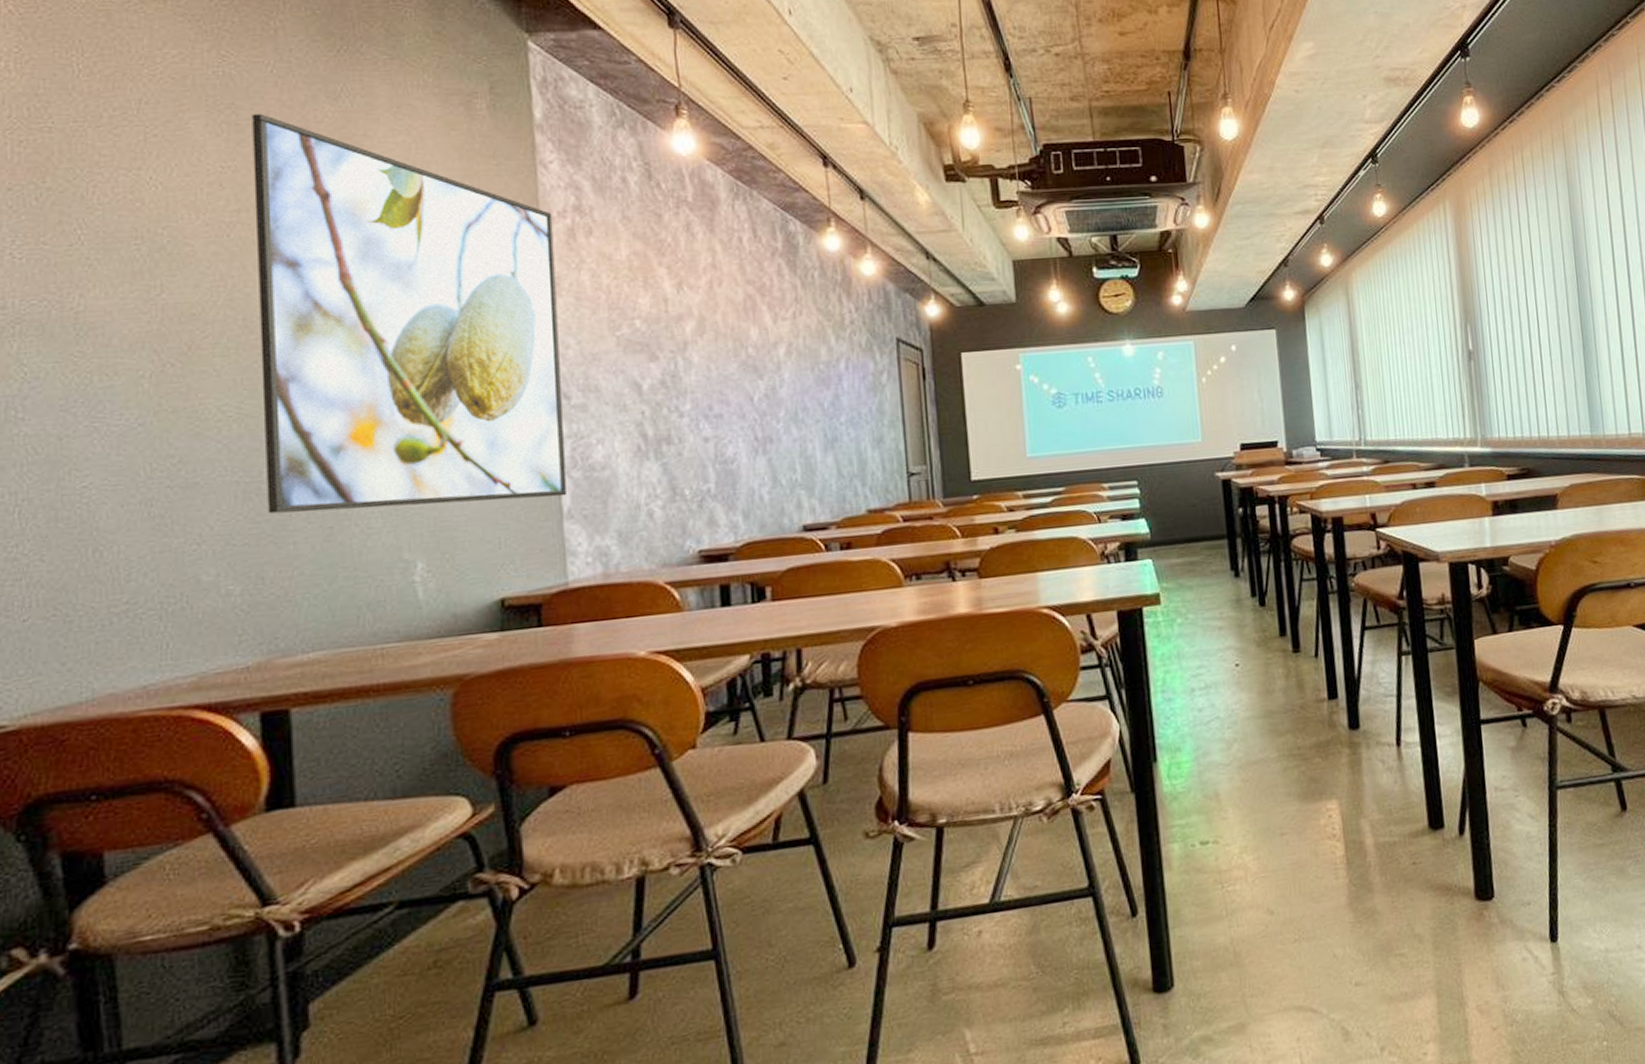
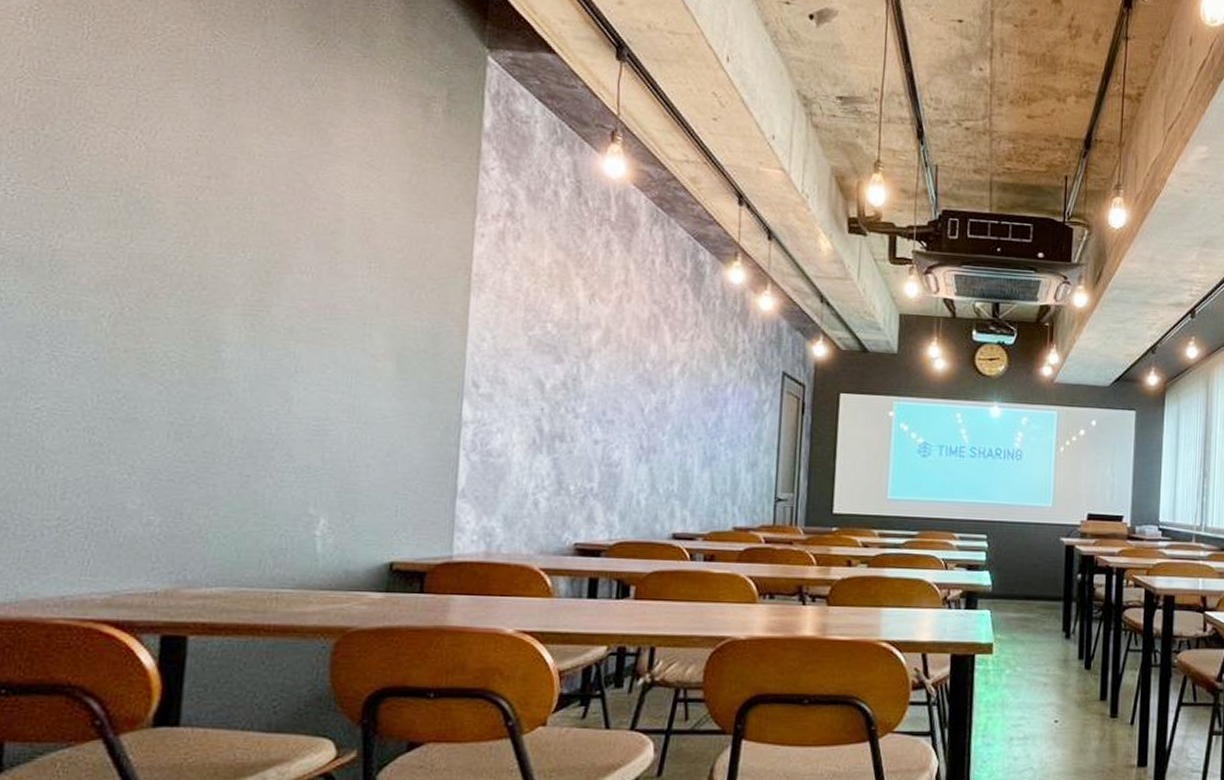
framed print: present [252,113,566,514] -> none [194,91,487,476]

